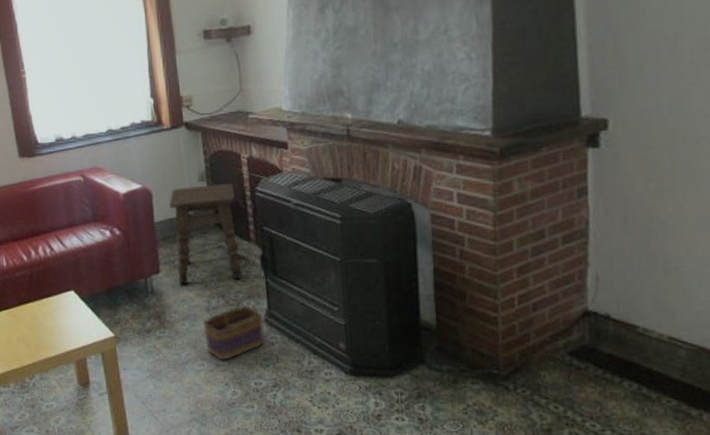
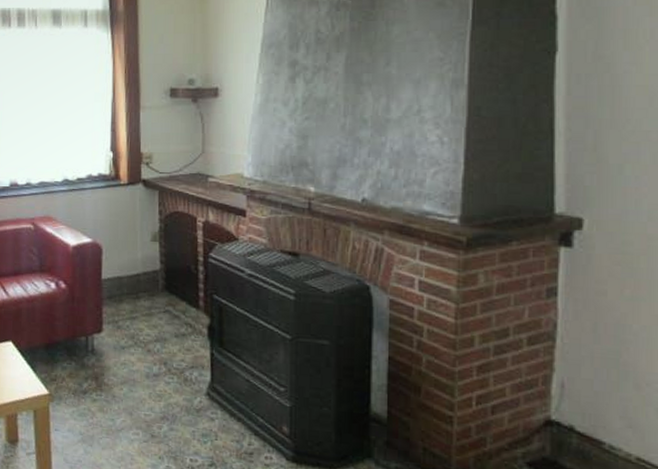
side table: present [169,183,243,285] -> none [119,245,188,348]
basket: present [203,283,264,361] -> none [141,349,206,433]

